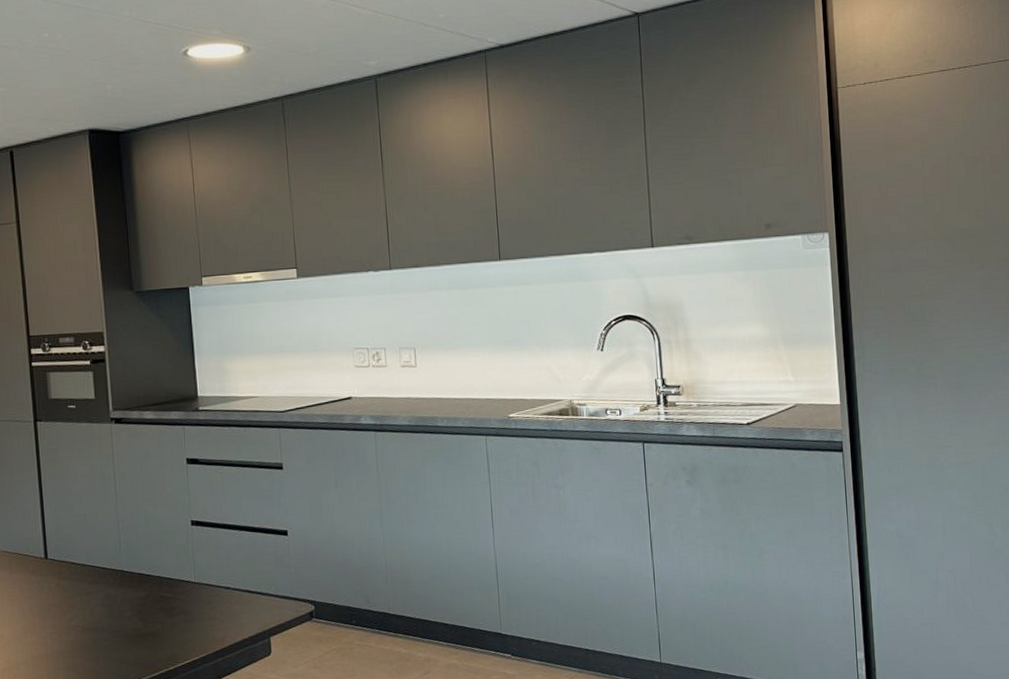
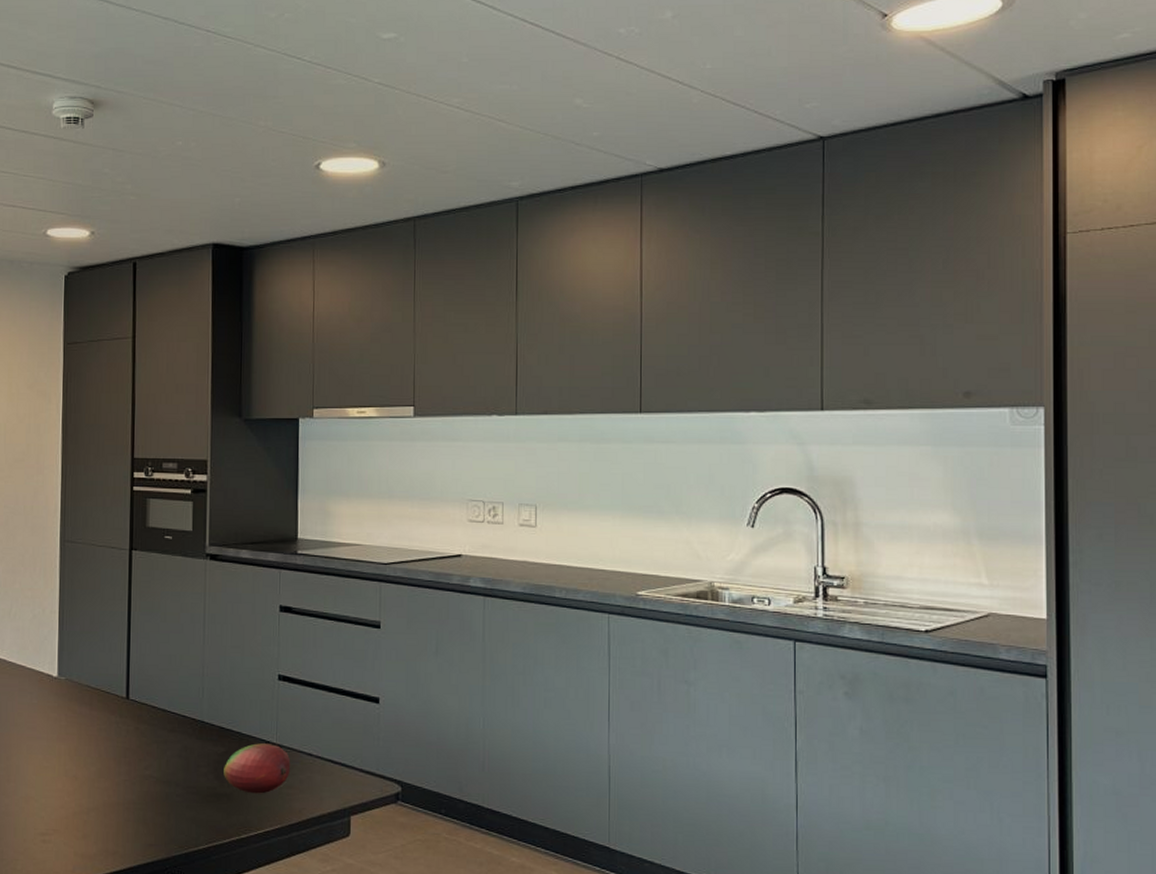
fruit: none [147,583,211,629] -> present [224,743,291,794]

